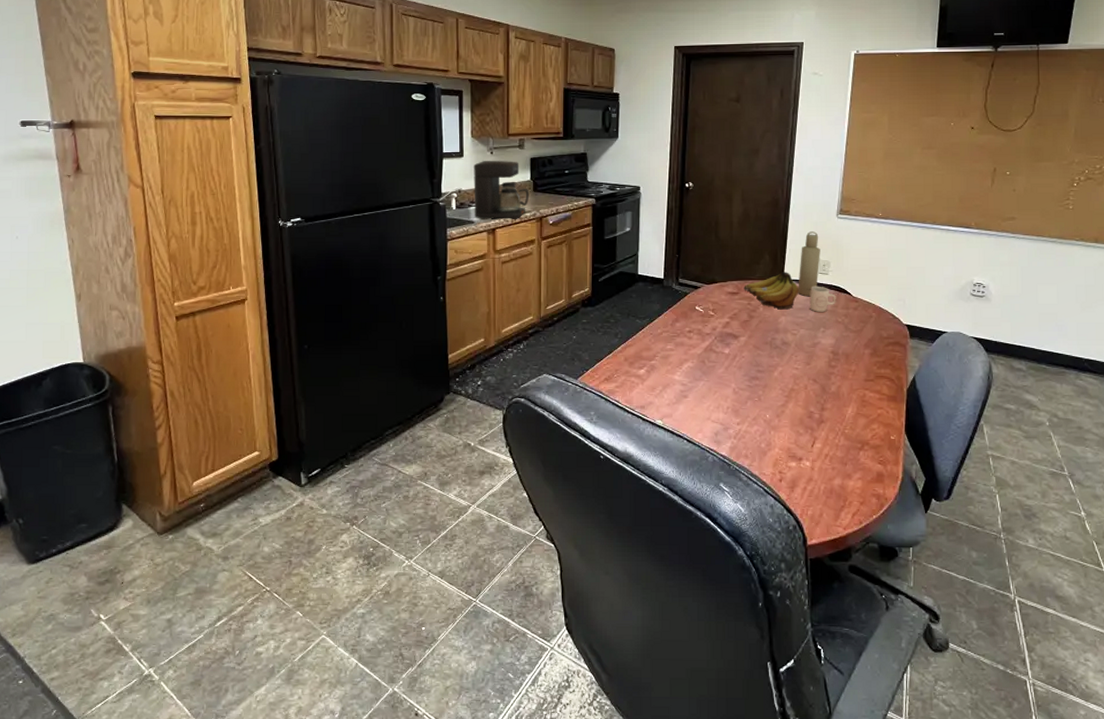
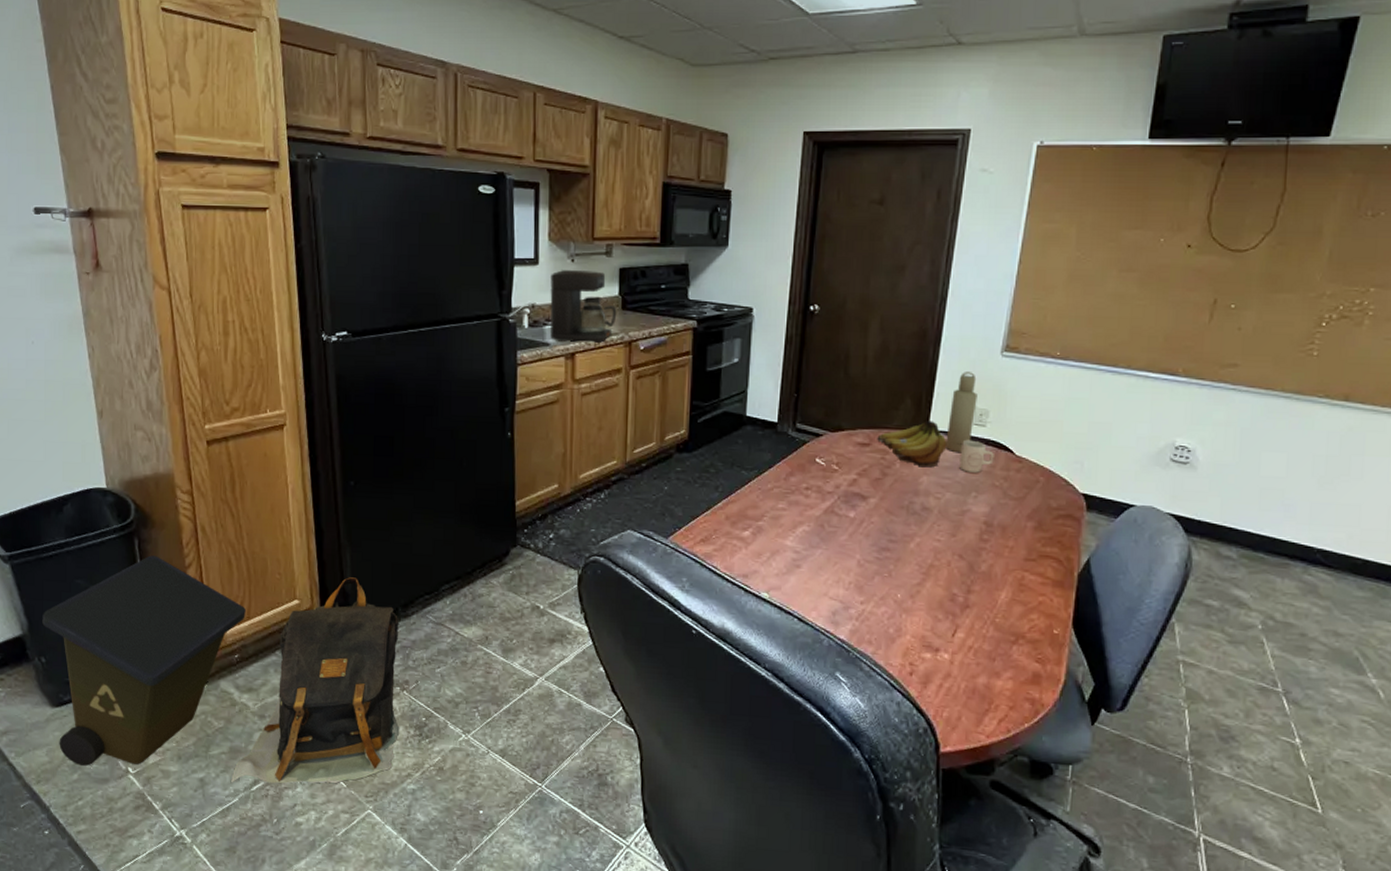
recycling bin: none [21,420,211,616] -> present [42,555,246,766]
backpack: none [197,429,350,621] -> present [231,577,400,784]

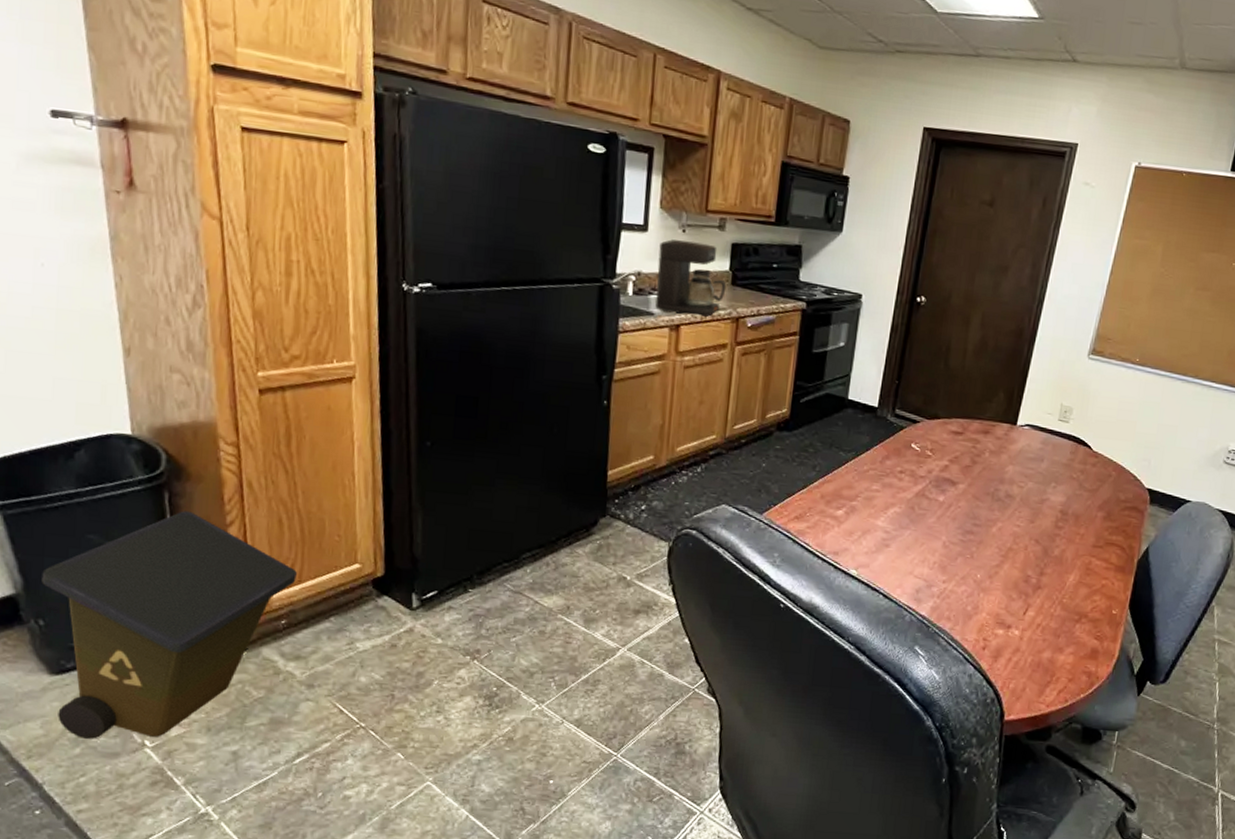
backpack: present [231,577,400,784] -> none [270,542,474,756]
fruit: present [877,420,947,468] -> none [970,414,1034,458]
bottle: present [945,372,977,453] -> none [1031,371,1064,446]
mug: present [959,439,994,473] -> none [1042,434,1074,465]

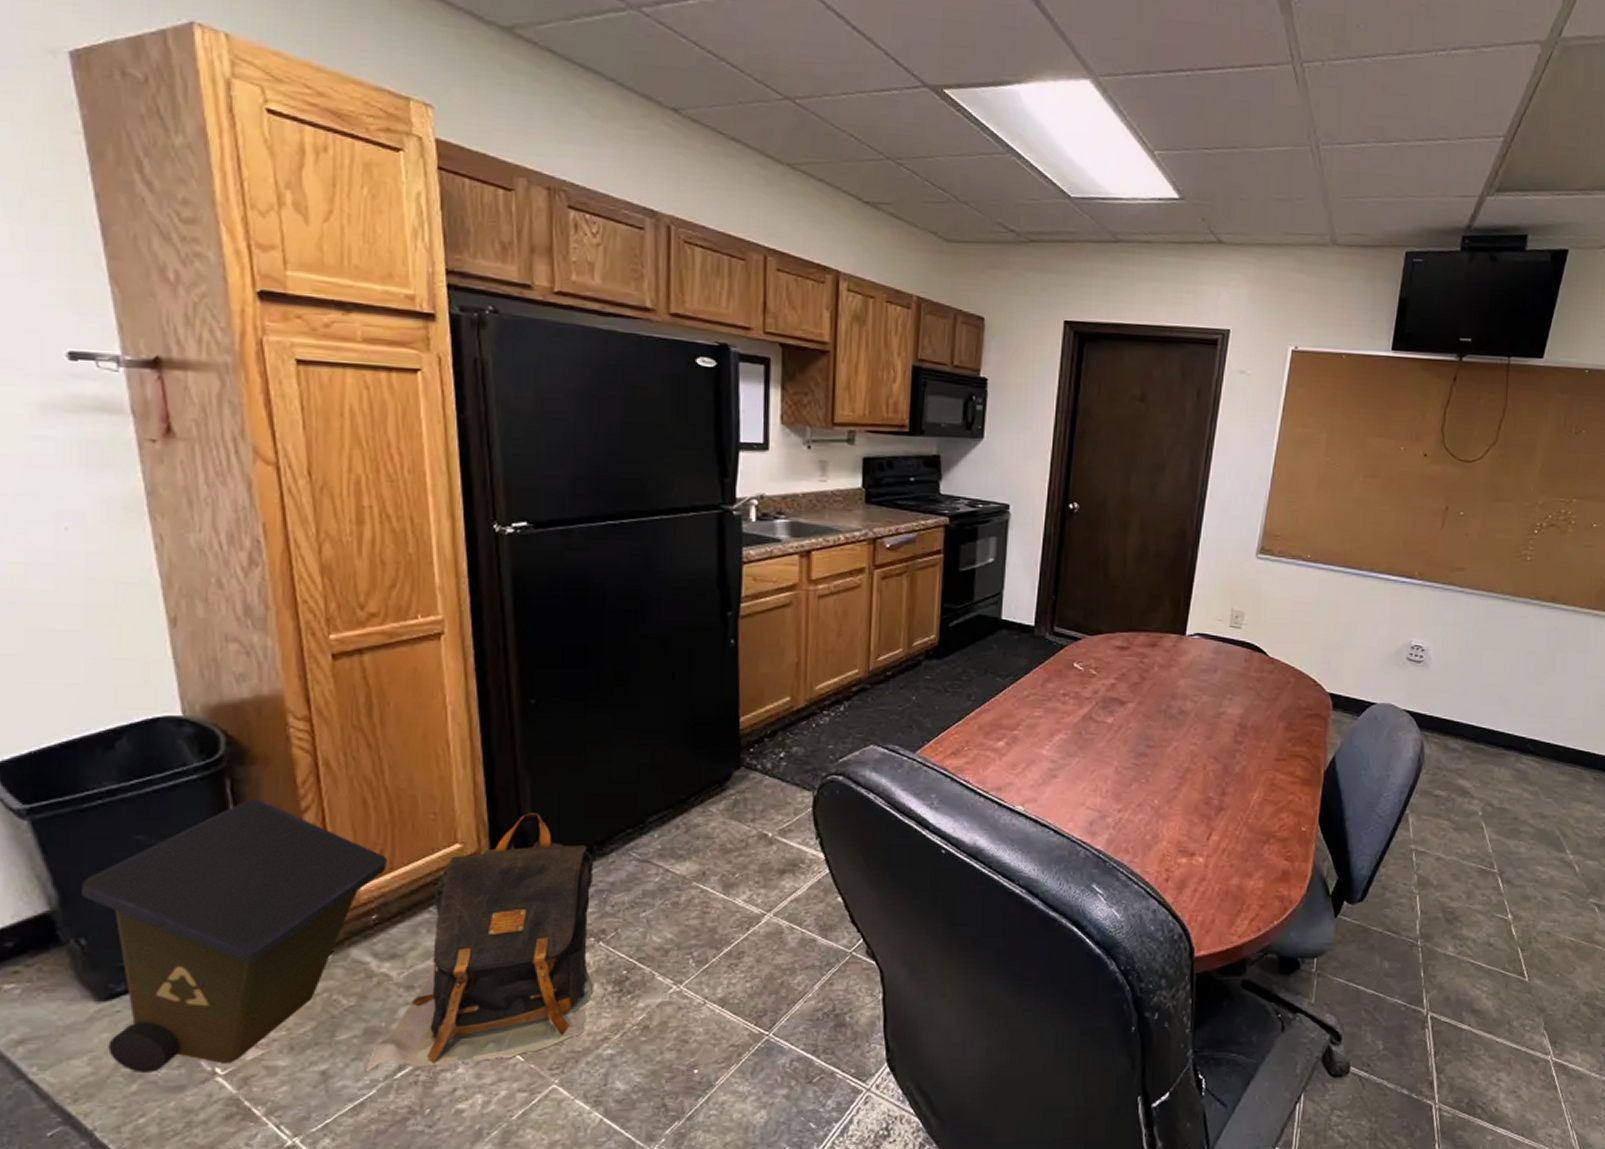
backpack: none [270,542,474,756] -> present [366,813,594,1072]
coffee maker: present [655,239,727,317] -> none [782,457,860,539]

